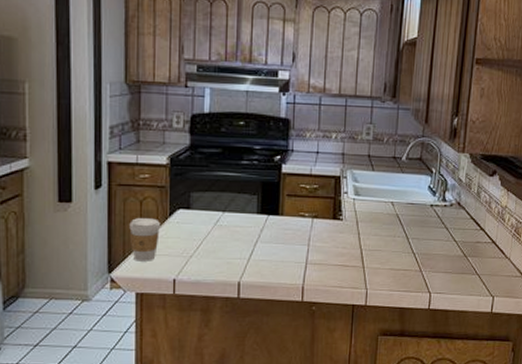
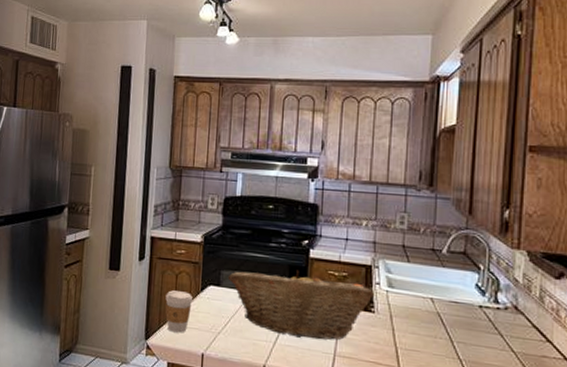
fruit basket: none [198,186,342,251] -> present [227,270,374,340]

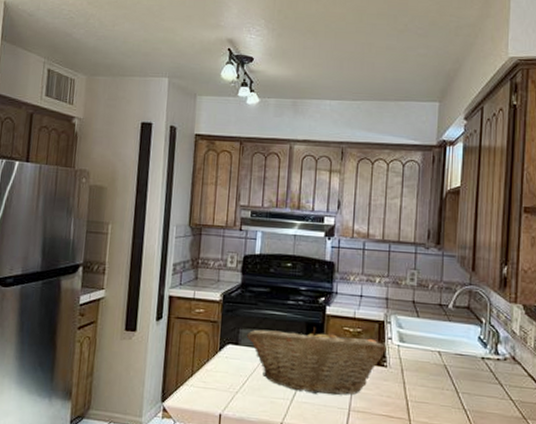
coffee cup: present [165,290,193,333] -> none [182,350,211,394]

